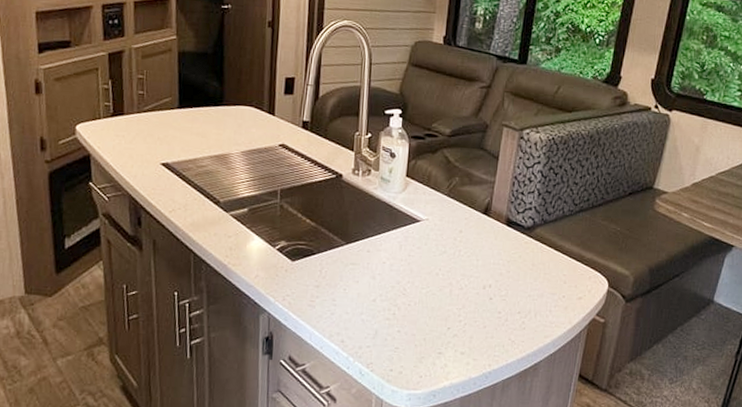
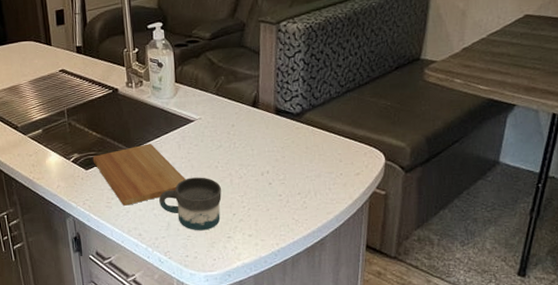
cutting board: none [301,239,402,307] -> present [92,143,186,206]
mug: none [369,283,439,344] -> present [159,177,222,231]

